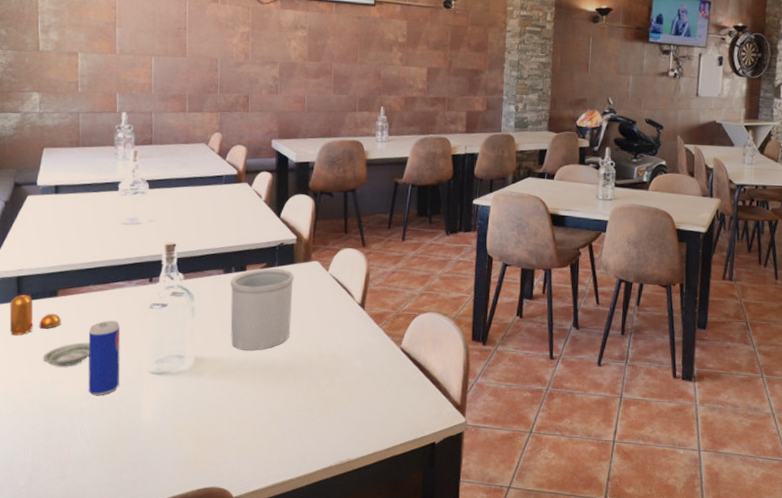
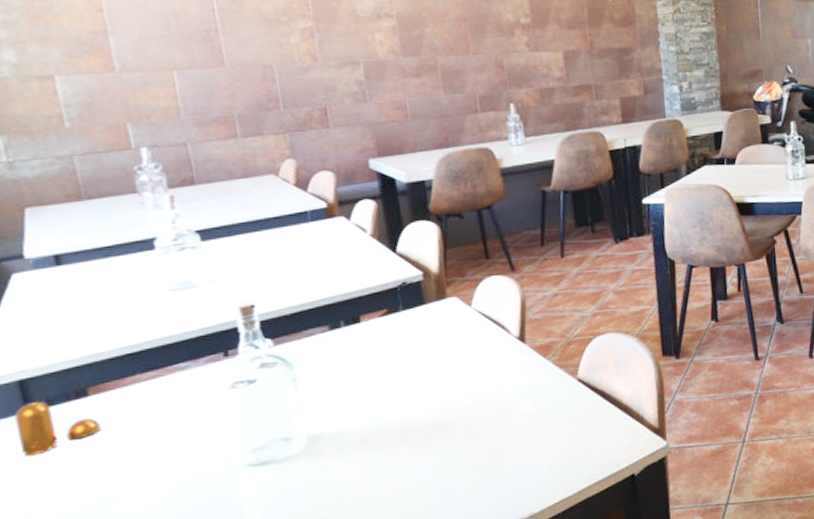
saucer: present [42,342,90,367] -> none [80,445,154,483]
beverage can: present [88,320,121,396] -> none [145,412,205,508]
utensil holder: present [230,268,294,351] -> none [341,312,433,417]

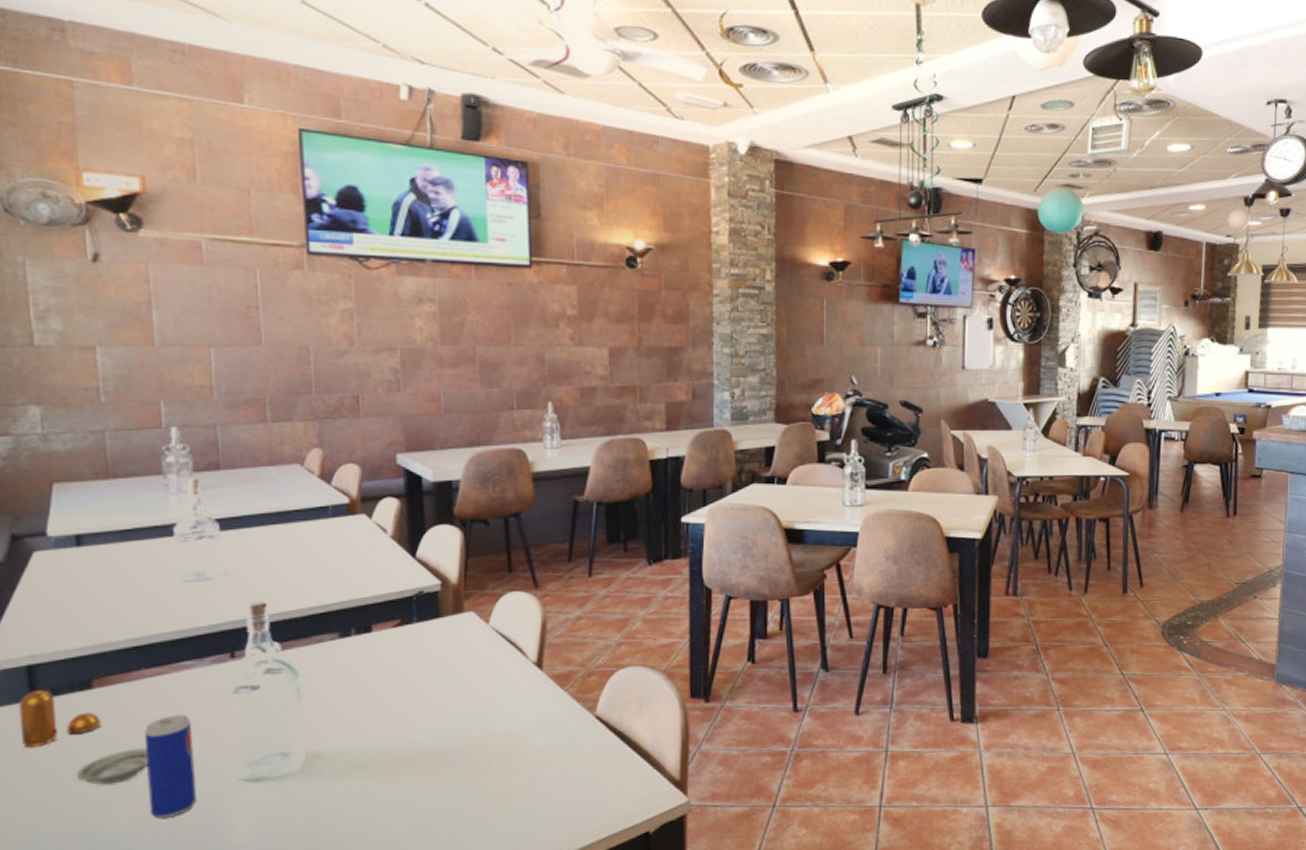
saucer: none [80,445,154,483] -> present [75,748,149,785]
beverage can: none [145,412,205,508] -> present [143,715,196,819]

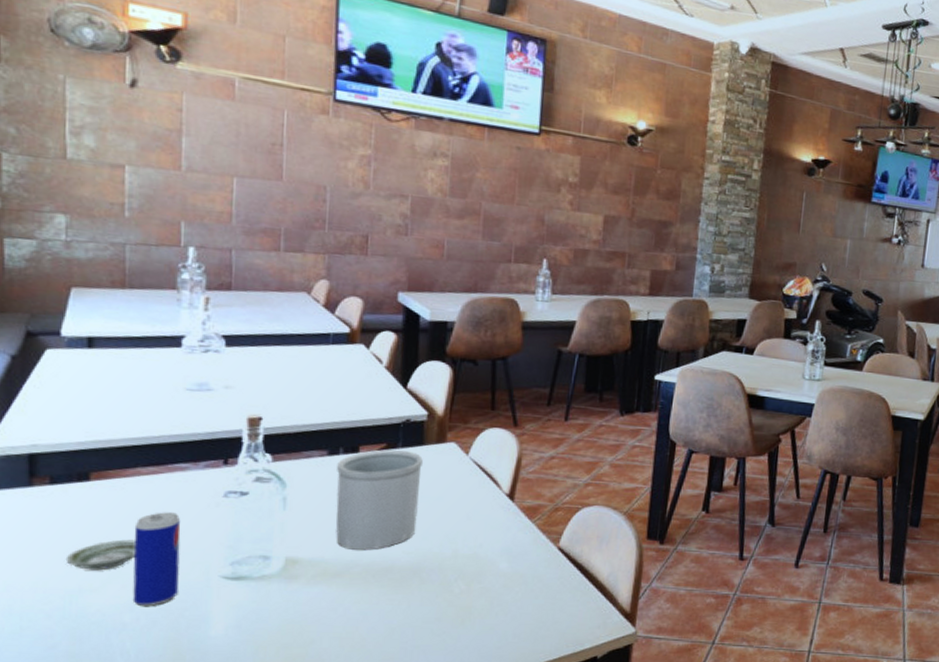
pepper shaker: present [18,689,101,748] -> none [16,477,94,531]
utensil holder: none [350,625,441,738] -> present [336,449,423,550]

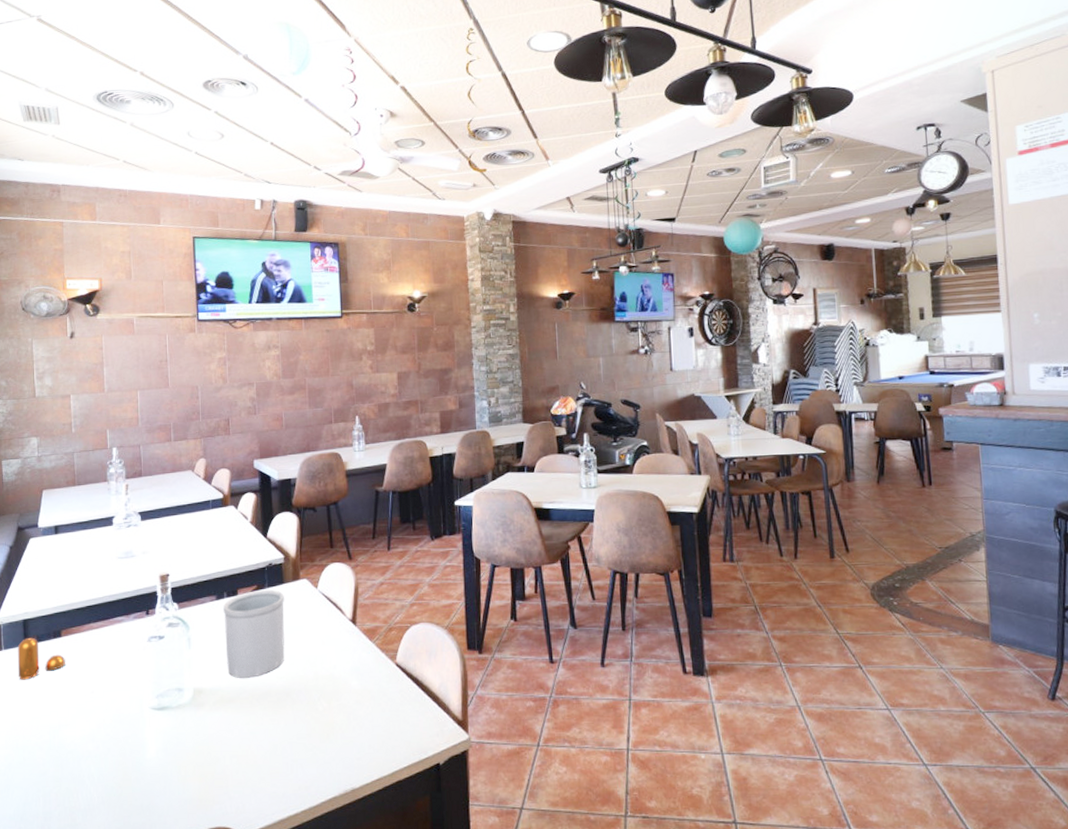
pepper shaker: none [16,477,94,531] -> present [17,637,65,680]
saucer: present [65,539,137,571] -> none [49,682,94,709]
beverage can: present [132,512,181,607] -> none [91,657,123,737]

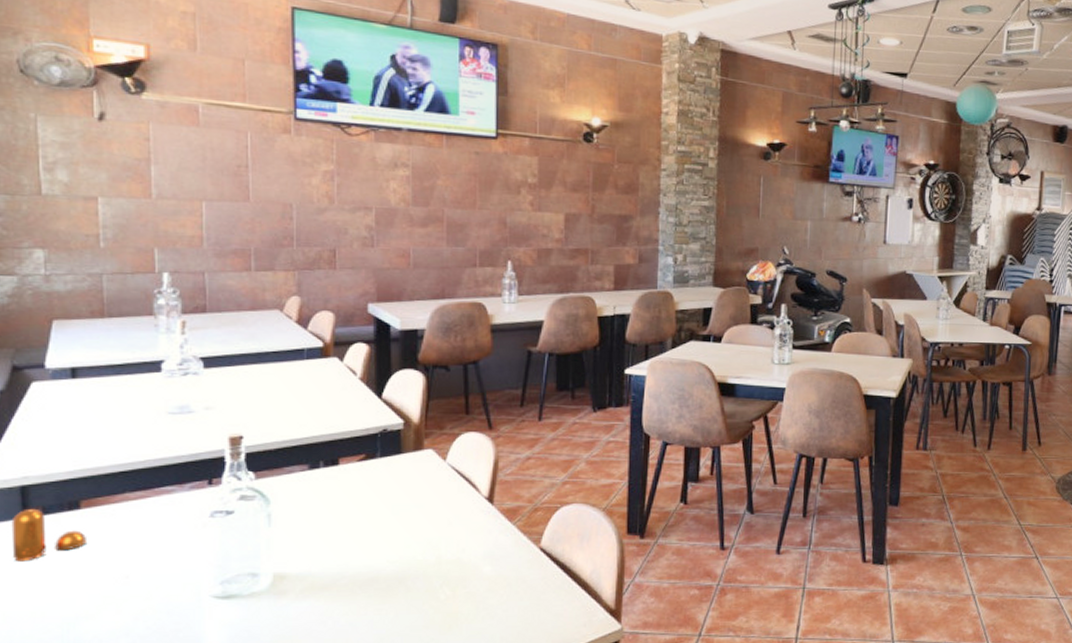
utensil holder: present [223,590,285,678] -> none [318,460,401,562]

